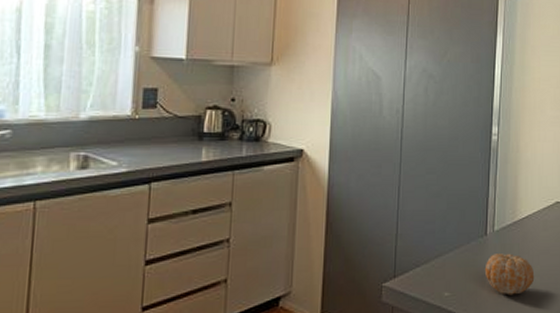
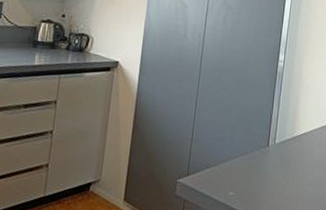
fruit: present [484,253,535,295] -> none [265,163,308,200]

